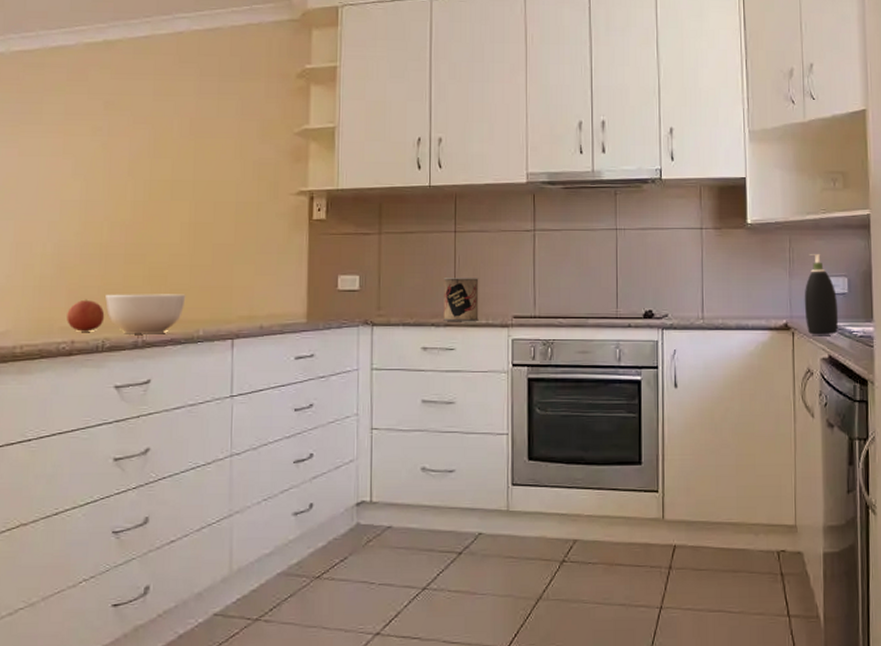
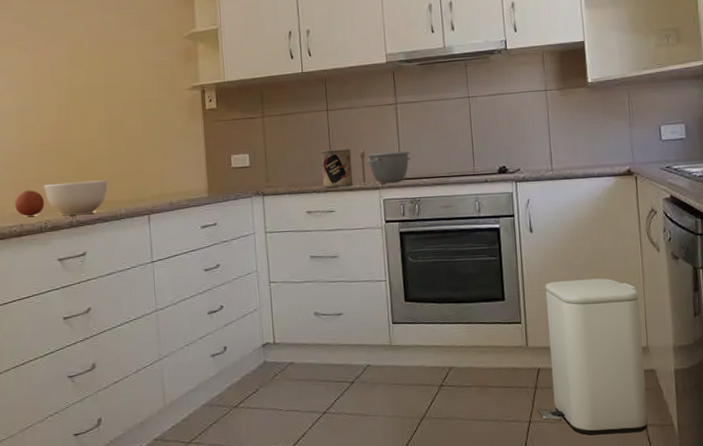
cooking pot: none [488,279,548,321] -> present [359,149,412,185]
pedal bin: none [669,444,792,626] -> present [536,278,649,435]
soap dispenser: present [804,254,839,335] -> none [644,105,679,178]

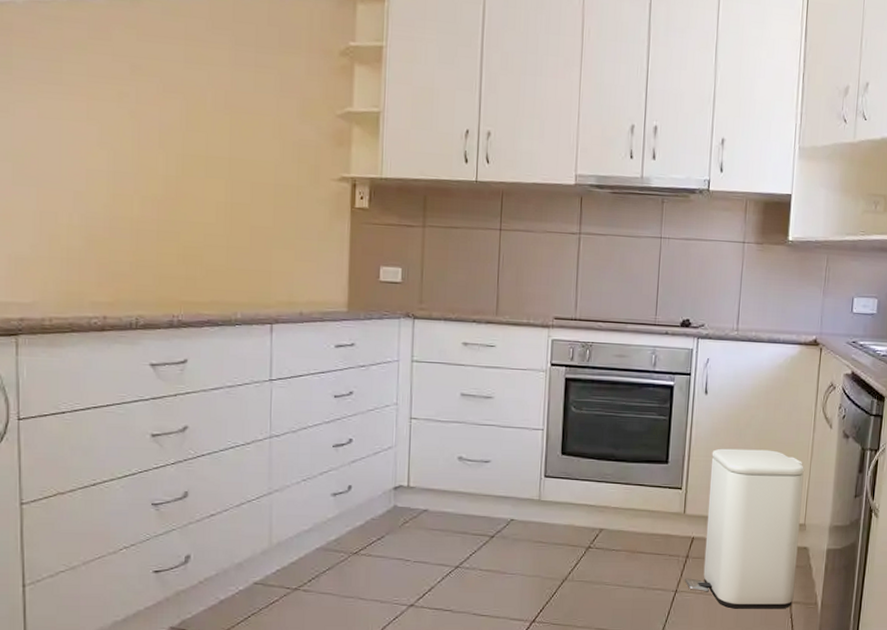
fruit: present [15,189,45,217] -> none [98,274,138,308]
bowl: present [44,180,108,216] -> none [138,271,223,315]
tin can: present [321,149,353,188] -> none [485,275,522,320]
cooking pot: present [359,149,412,185] -> none [530,280,589,323]

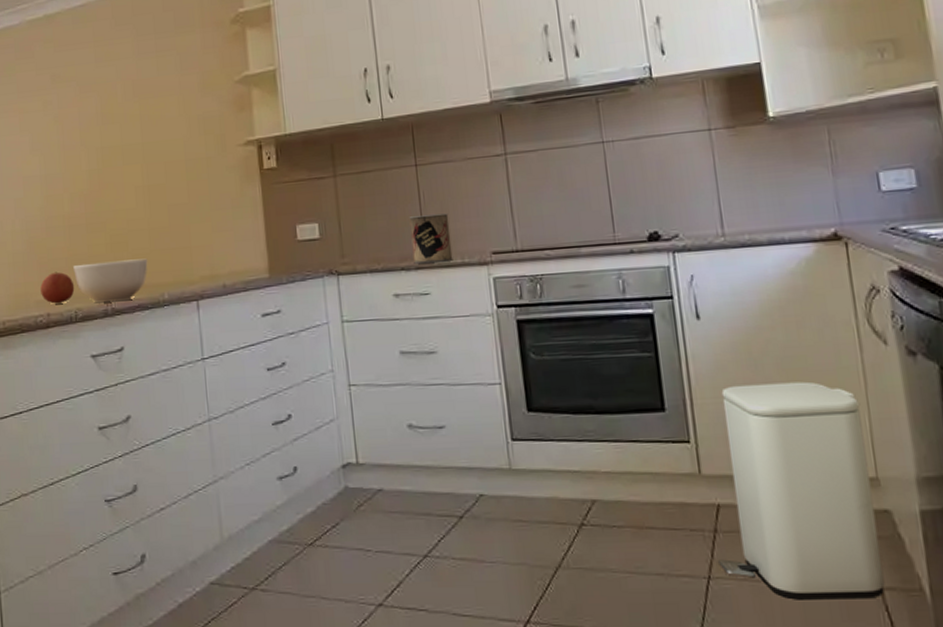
fruit: none [98,274,138,308] -> present [40,271,75,304]
bowl: none [138,271,223,315] -> present [73,258,148,303]
tin can: none [485,275,522,320] -> present [409,213,453,264]

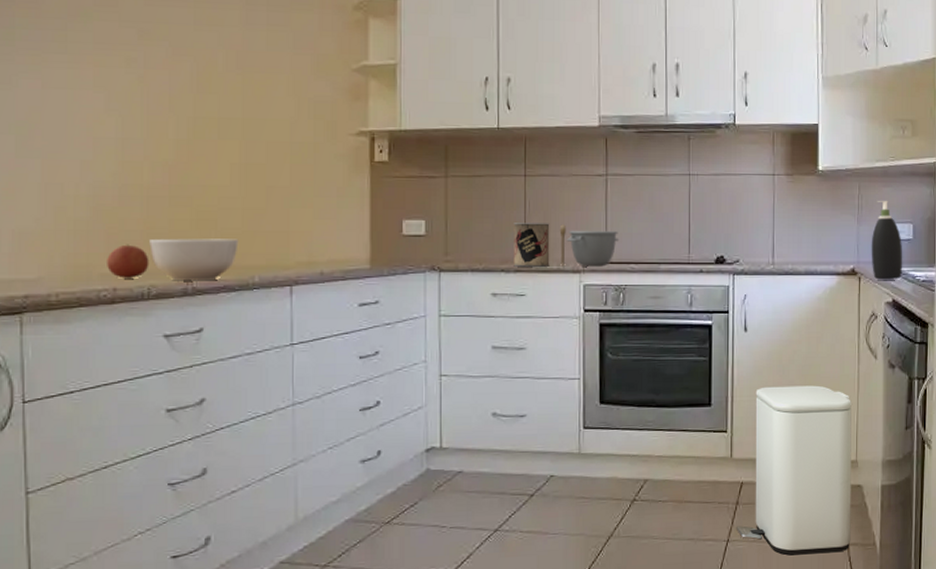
cooking pot: none [459,213,529,260] -> present [559,224,620,267]
soap dispenser: none [856,144,909,244] -> present [871,201,903,280]

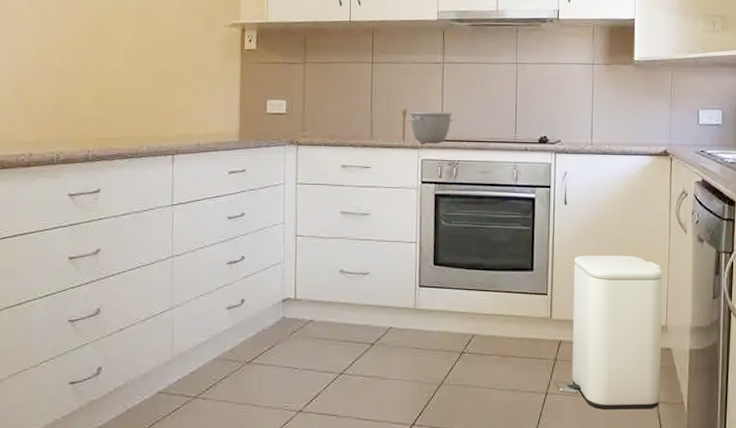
fruit: present [107,244,149,278] -> none [25,117,59,146]
bowl: present [149,238,239,281] -> none [59,112,131,149]
tin can: present [513,223,550,267] -> none [361,104,393,143]
soap dispenser: present [871,201,903,280] -> none [682,89,712,161]

